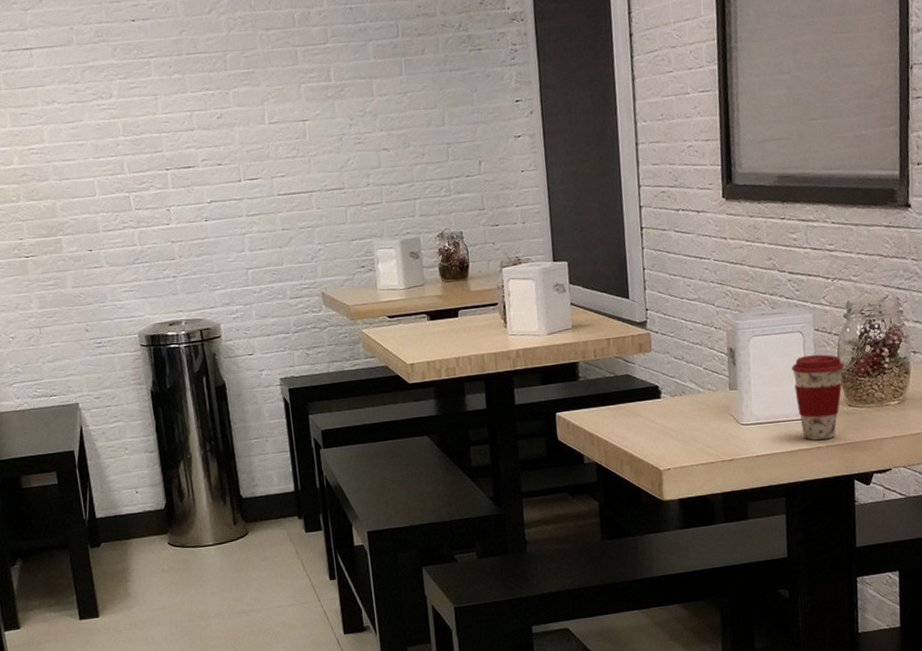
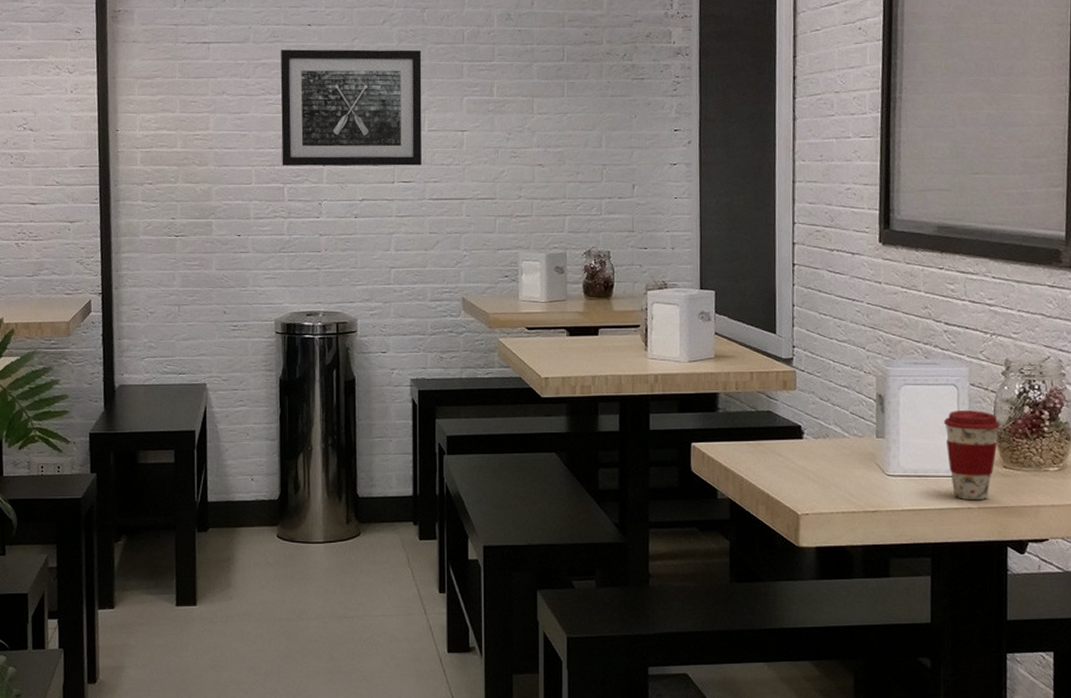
wall art: none [107,38,266,174] -> present [280,49,422,166]

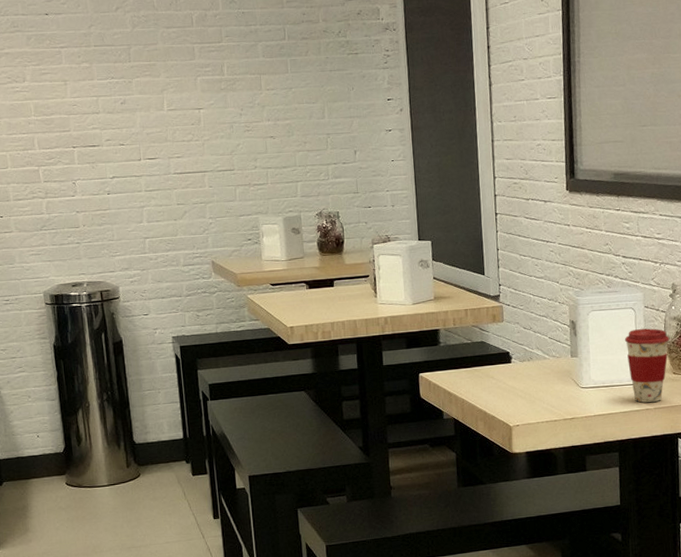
wall art: present [280,49,422,166] -> none [22,34,164,150]

